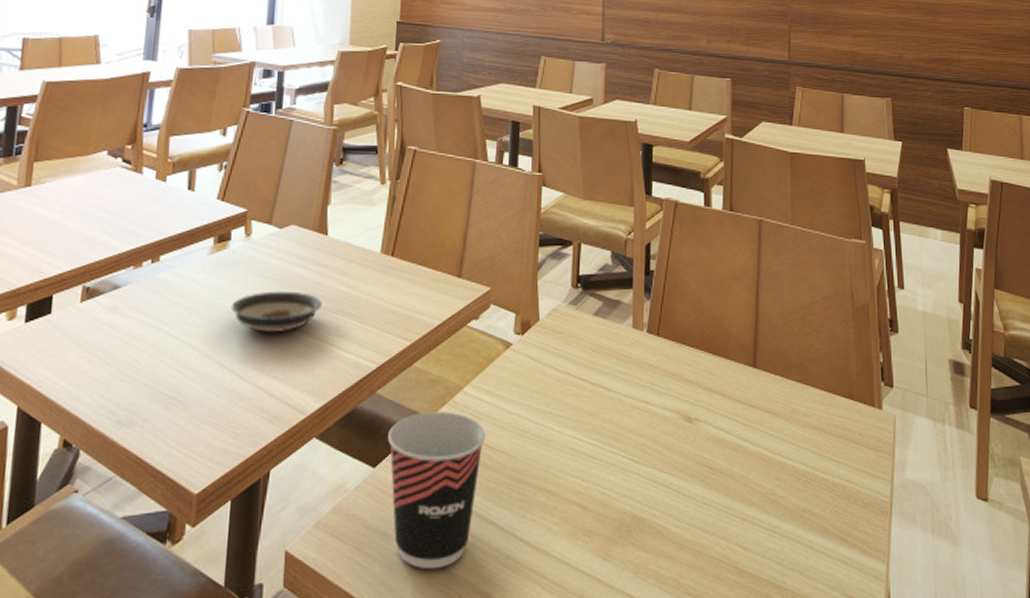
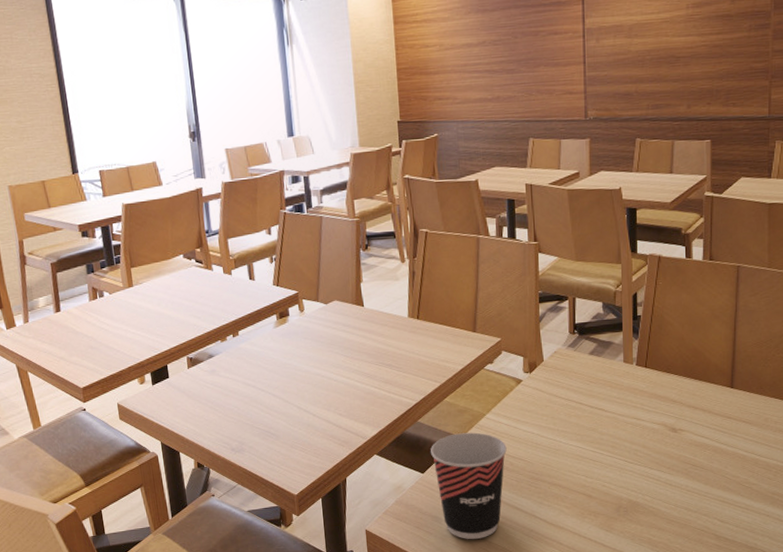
saucer: present [231,291,322,332] -> none [298,351,367,382]

